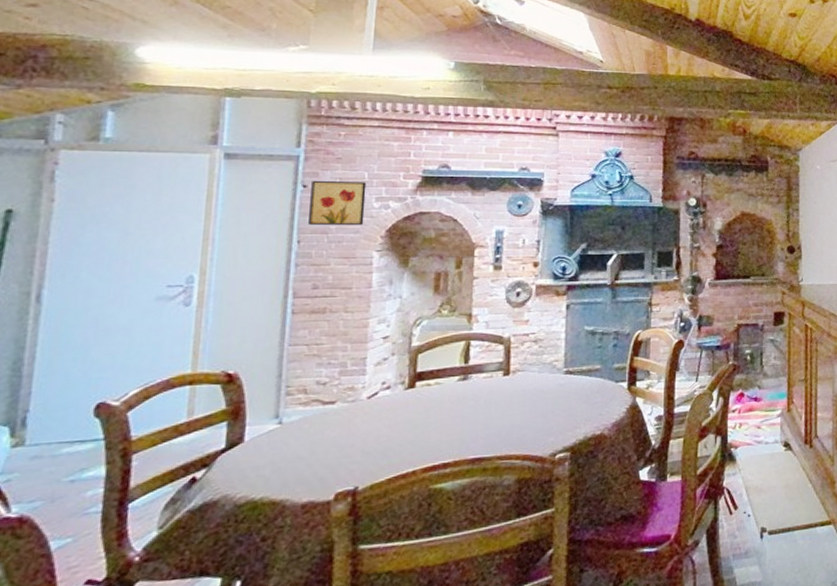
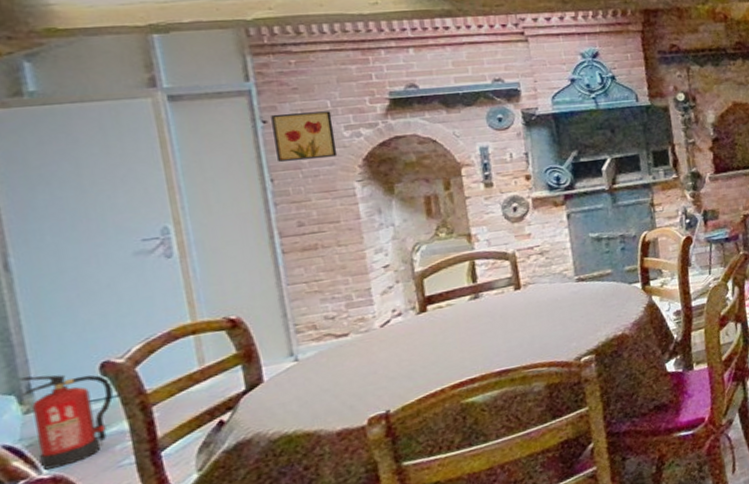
fire extinguisher: none [12,409,102,508] -> present [19,374,114,470]

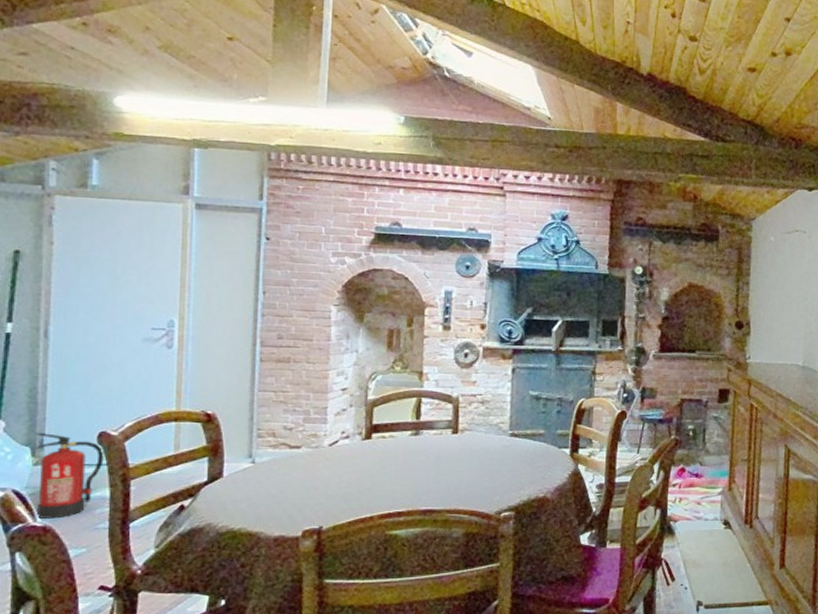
wall art: present [271,111,338,162] -> none [272,234,324,279]

